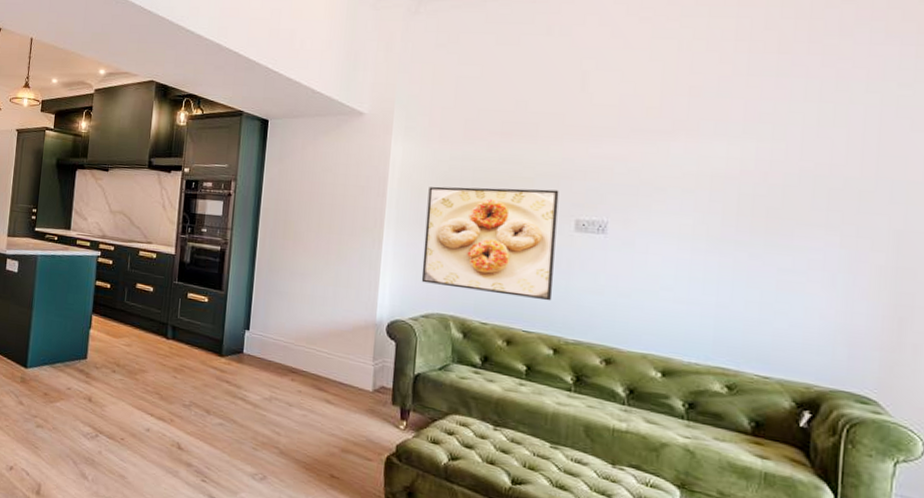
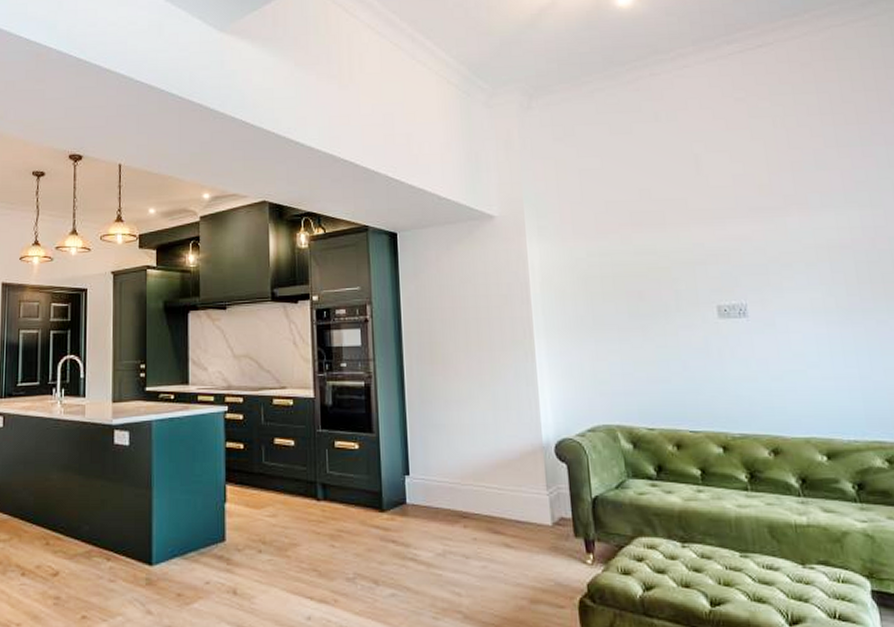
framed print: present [421,186,559,301] -> none [572,277,712,396]

